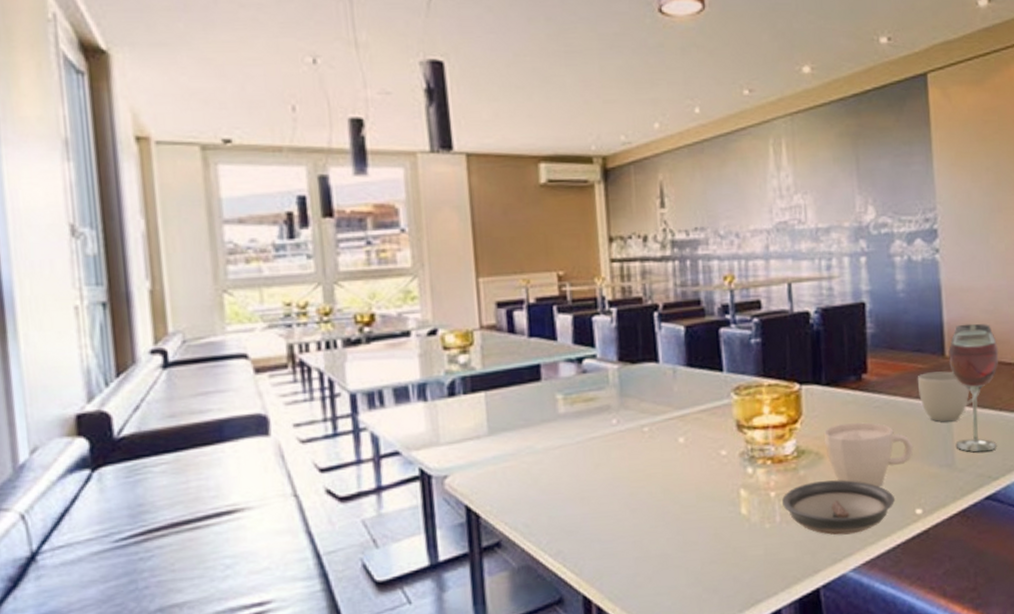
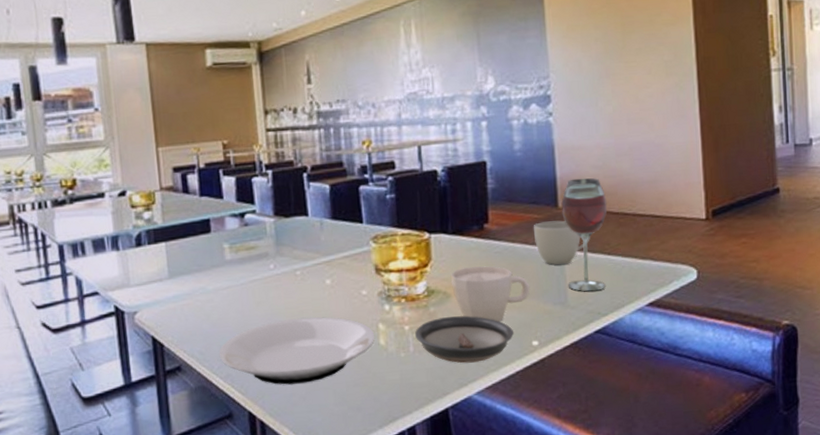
plate: none [548,481,736,563] -> present [219,316,375,385]

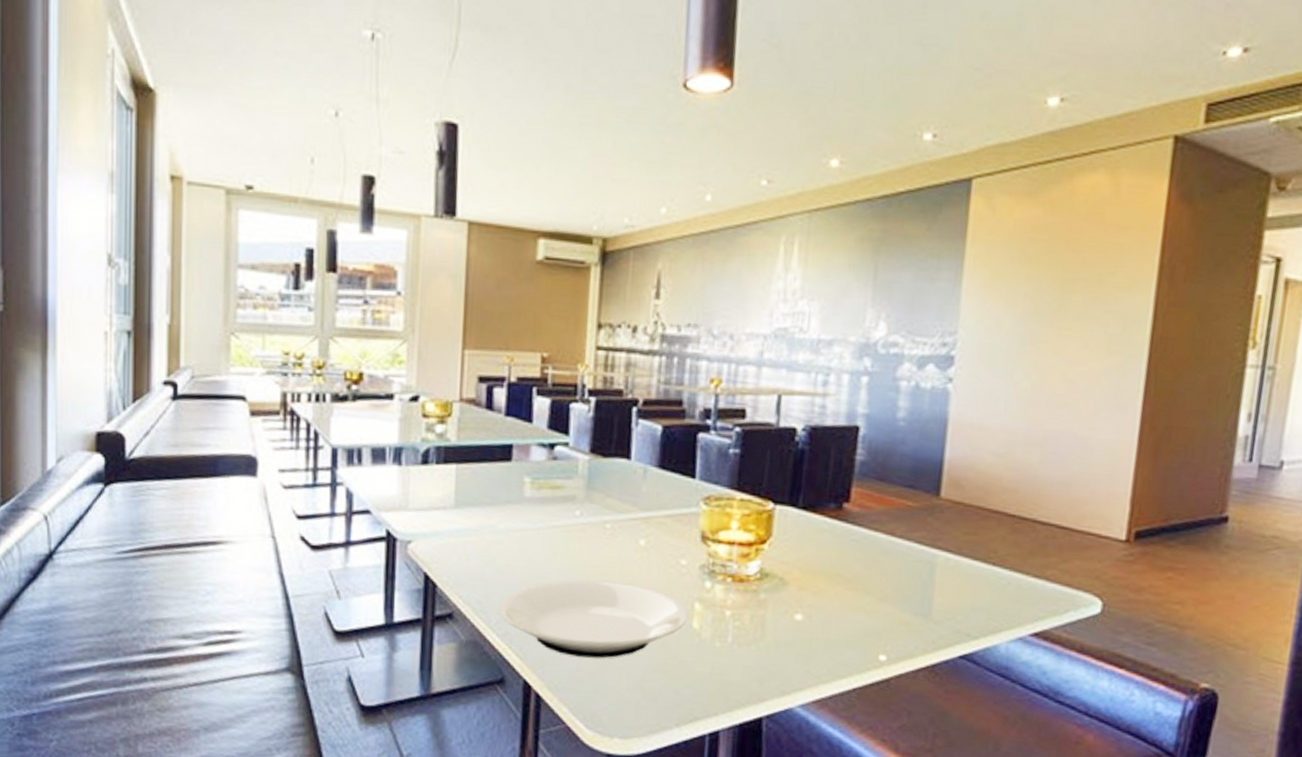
saucer: present [414,315,514,364] -> none [736,607,859,669]
cup: present [450,266,530,322] -> none [791,552,888,625]
cup: present [533,220,590,265] -> none [903,511,974,569]
wineglass: present [561,178,608,292] -> none [935,464,1003,607]

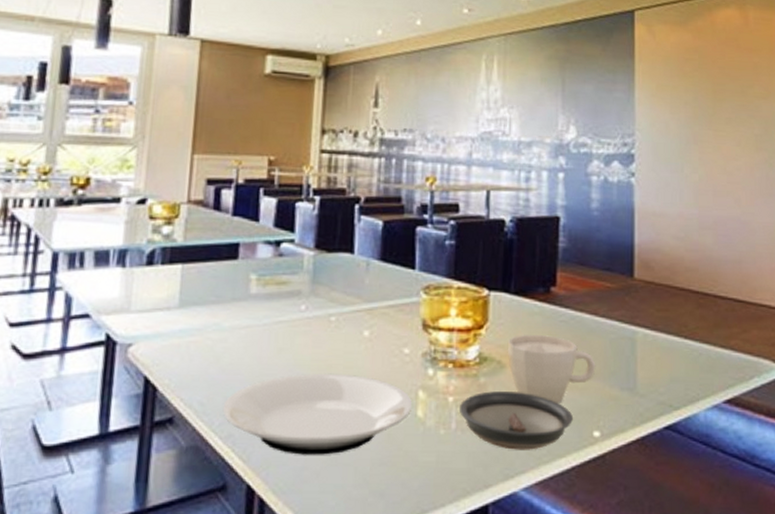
saucer: none [736,607,859,669] -> present [458,390,574,450]
cup: none [791,552,888,625] -> present [507,335,596,403]

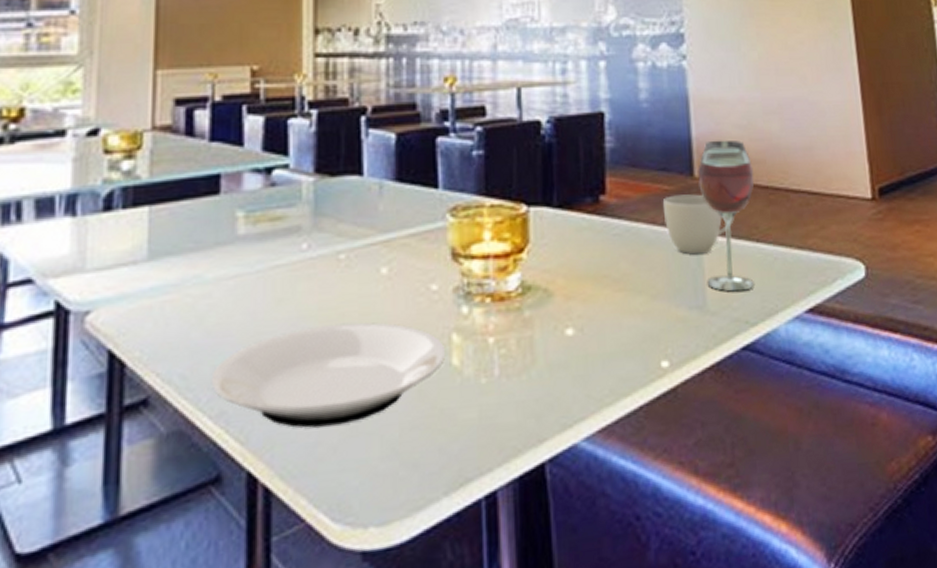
saucer: present [458,390,574,450] -> none [501,322,638,394]
cup: present [507,335,596,403] -> none [553,253,659,333]
cup: none [604,292,666,344] -> present [662,194,734,255]
wineglass: none [637,248,687,379] -> present [698,140,755,292]

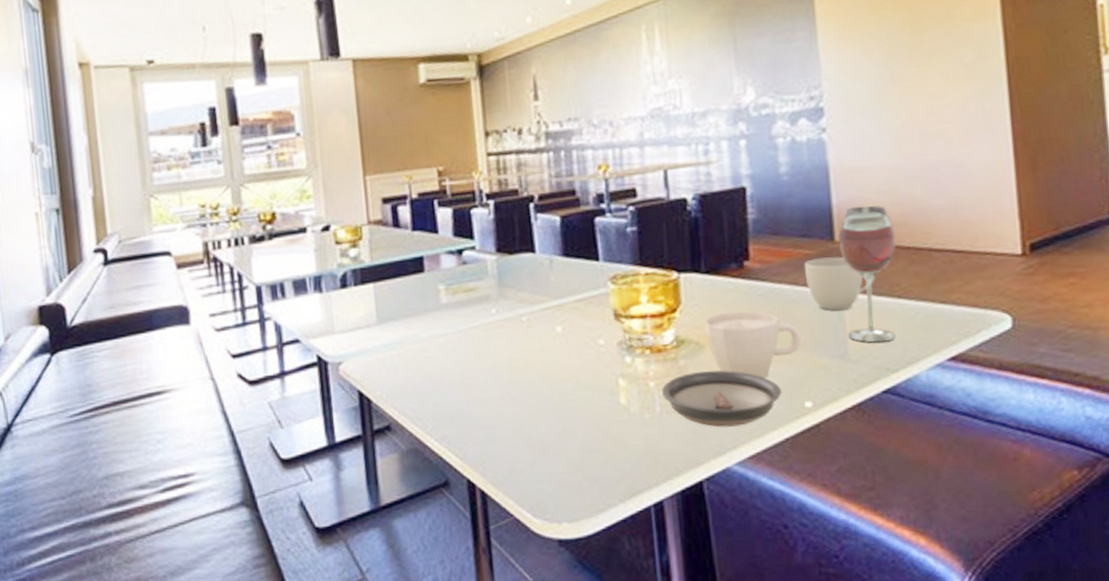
plate: present [211,322,446,428] -> none [433,370,615,449]
saucer: none [501,322,638,394] -> present [661,369,783,428]
cup: none [553,253,659,333] -> present [703,311,802,378]

